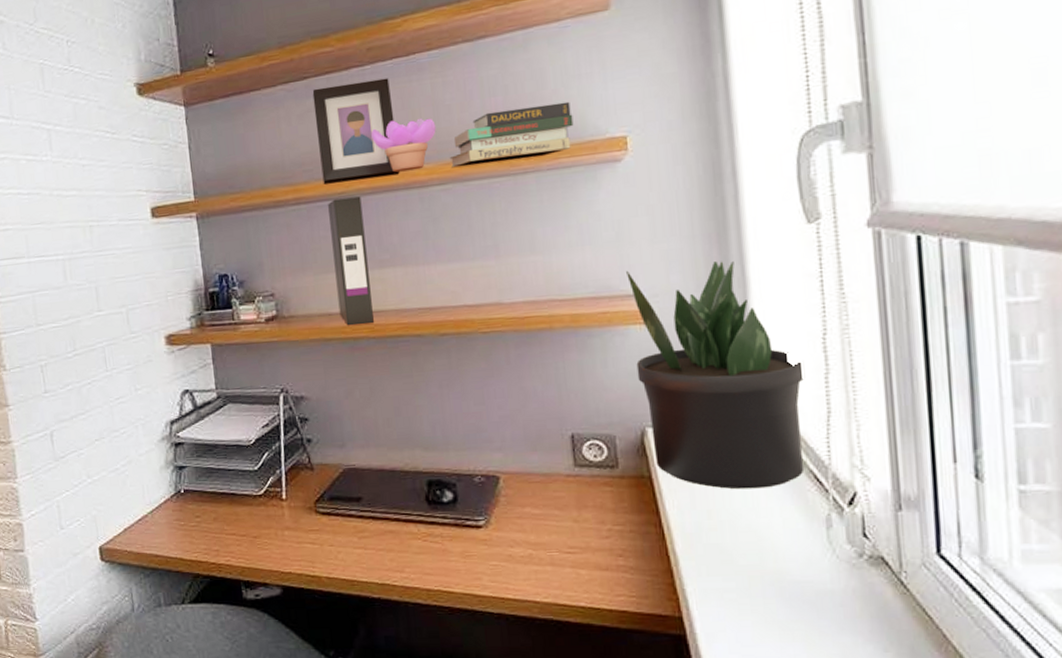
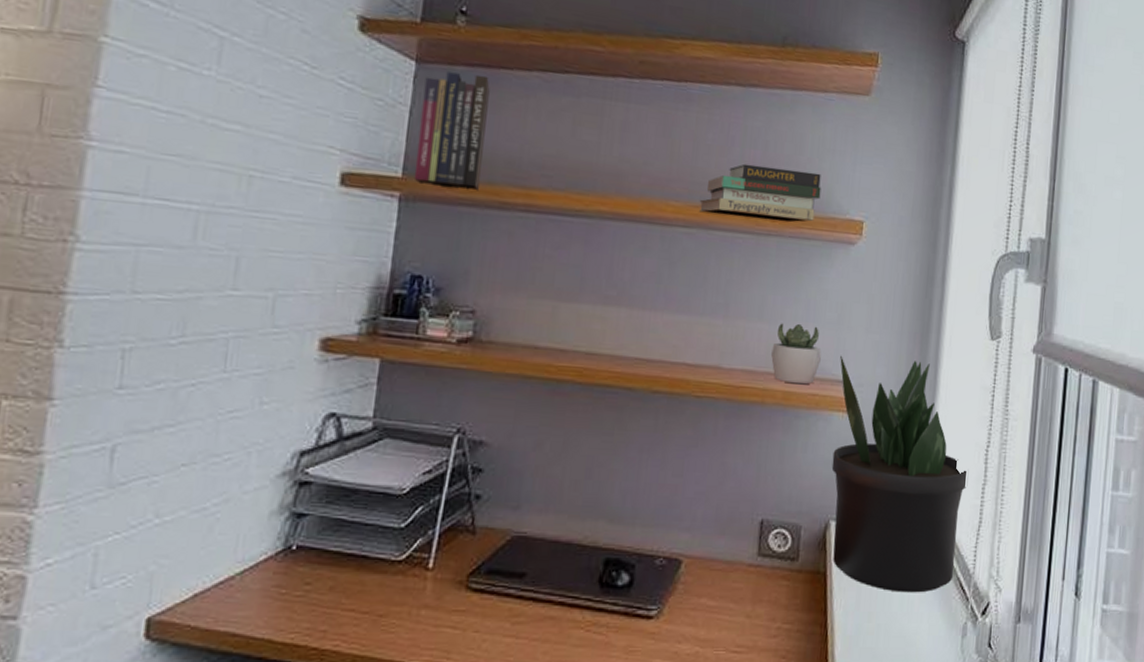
books: none [194,101,255,203] -> present [413,72,490,191]
picture frame: present [312,77,400,184] -> none [561,87,656,206]
binder: present [328,196,374,326] -> none [547,216,599,367]
succulent plant: present [371,117,436,173] -> none [624,145,693,206]
succulent plant: none [550,248,605,306] -> present [771,323,821,385]

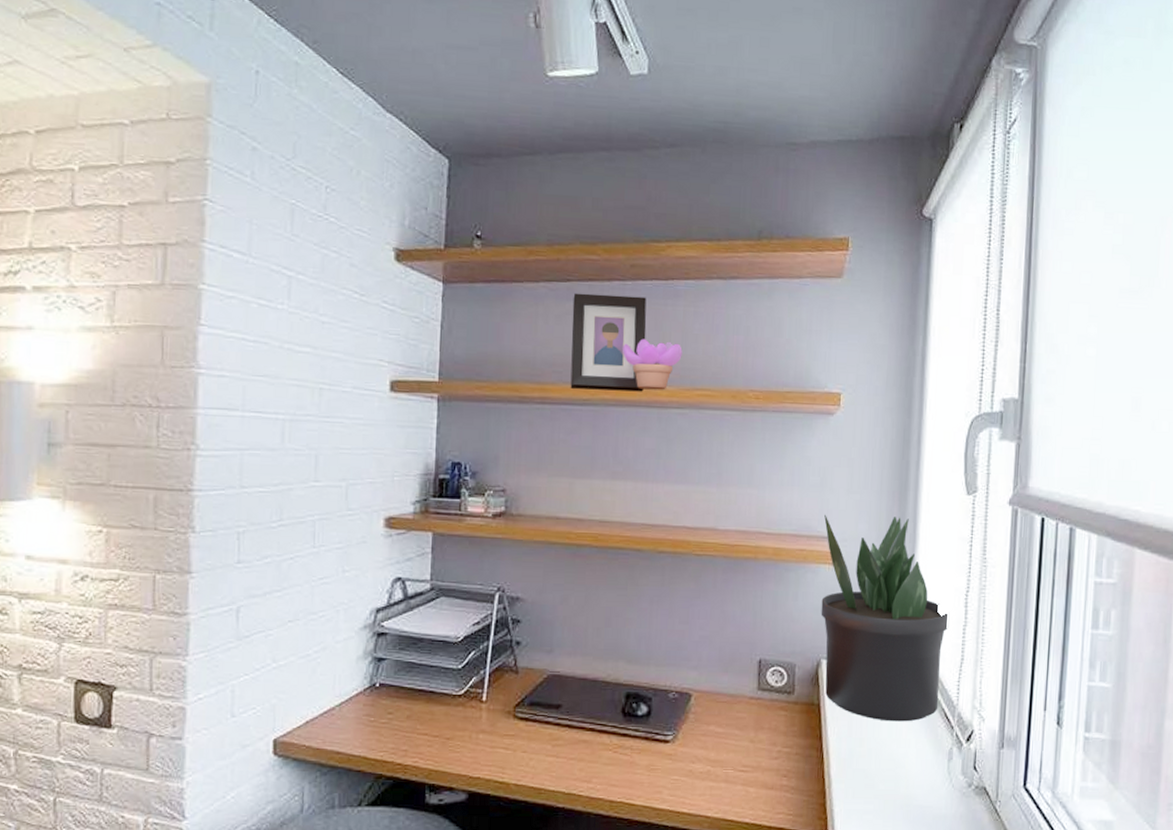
books: present [413,72,490,191] -> none [448,289,505,389]
picture frame: none [561,87,656,206] -> present [570,293,647,392]
succulent plant: none [624,145,693,206] -> present [623,338,683,390]
books: present [699,163,821,223] -> none [690,349,800,399]
succulent plant: present [771,323,821,385] -> none [761,488,807,542]

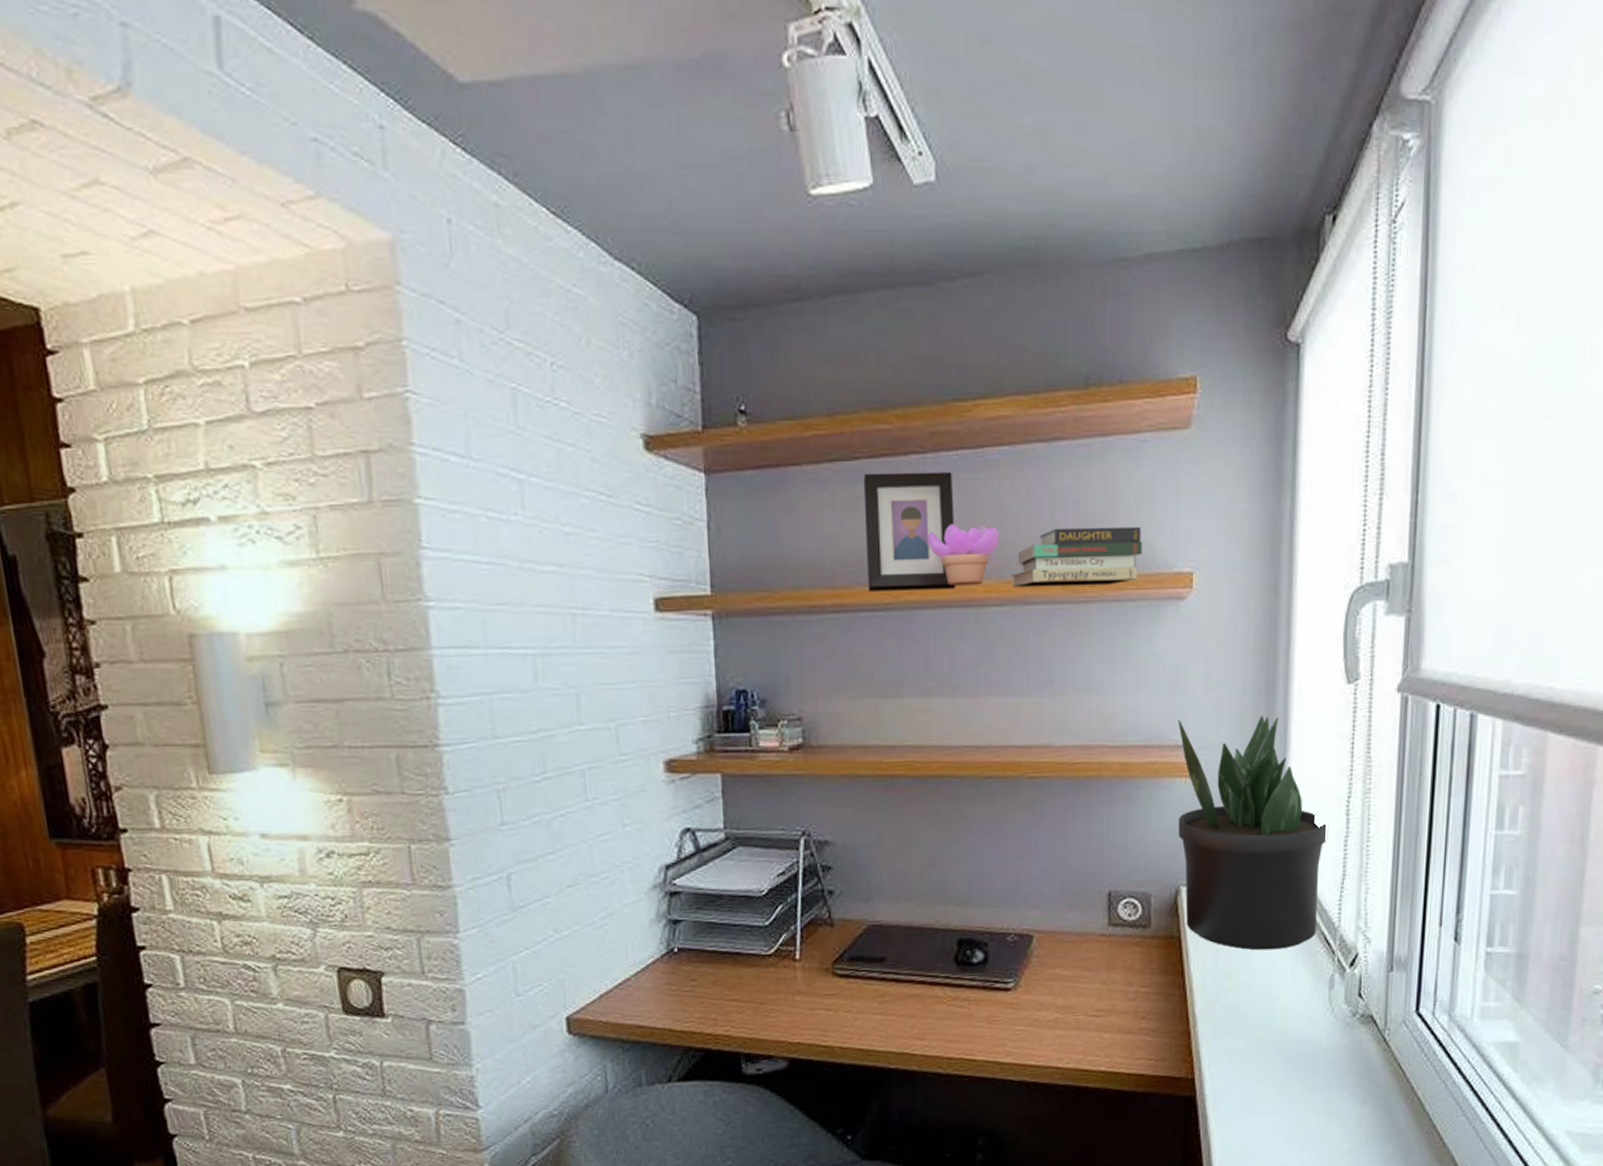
books: none [690,349,800,399] -> present [1011,526,1143,588]

